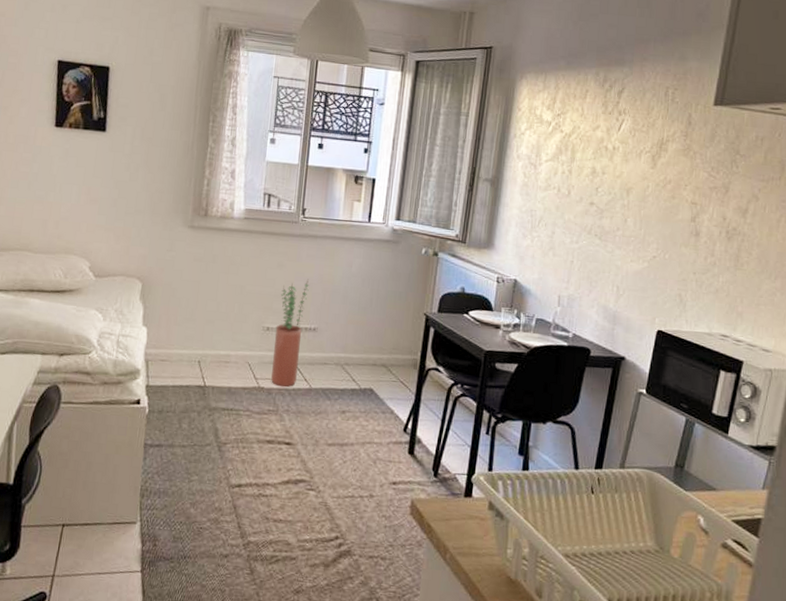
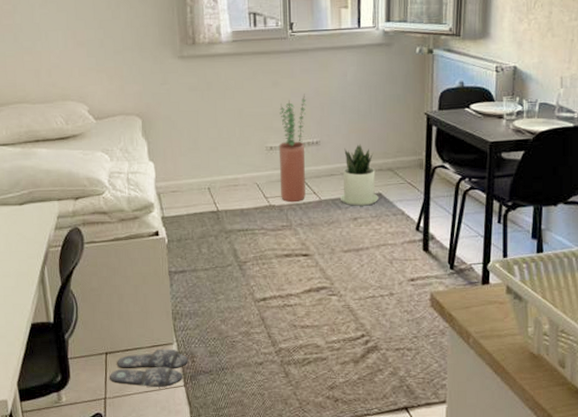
slippers: none [62,526,150,570] -> present [110,348,188,387]
planter: none [330,336,370,400] -> present [339,144,378,206]

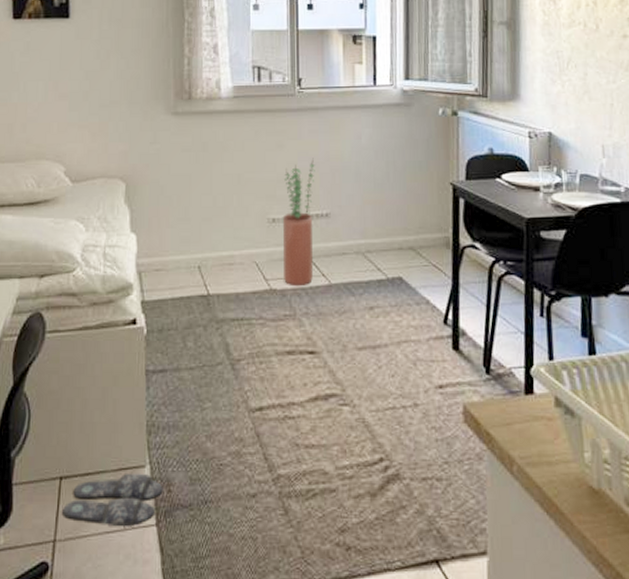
planter: present [339,144,378,206] -> none [353,217,399,292]

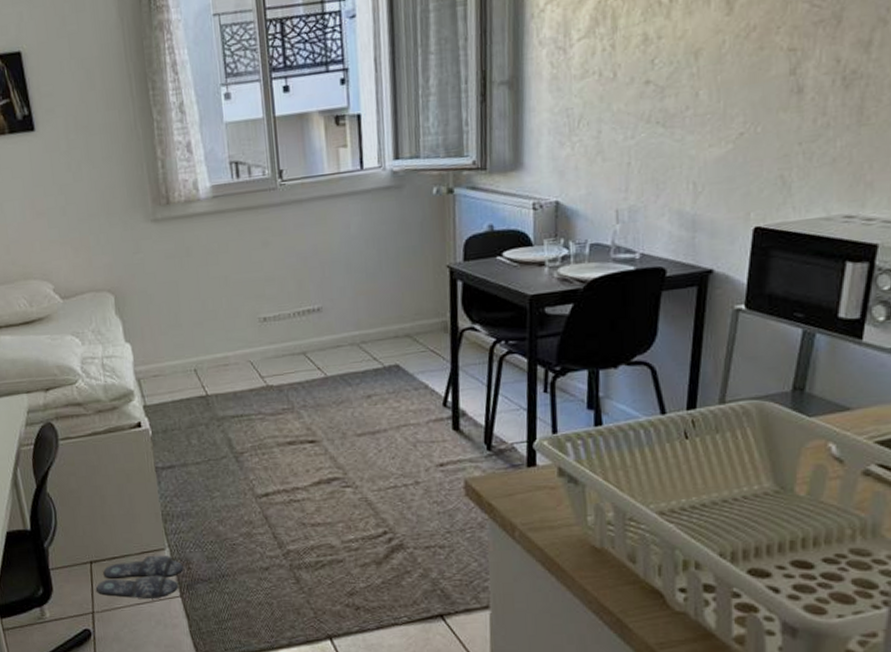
vase: present [283,158,315,285] -> none [272,253,308,381]

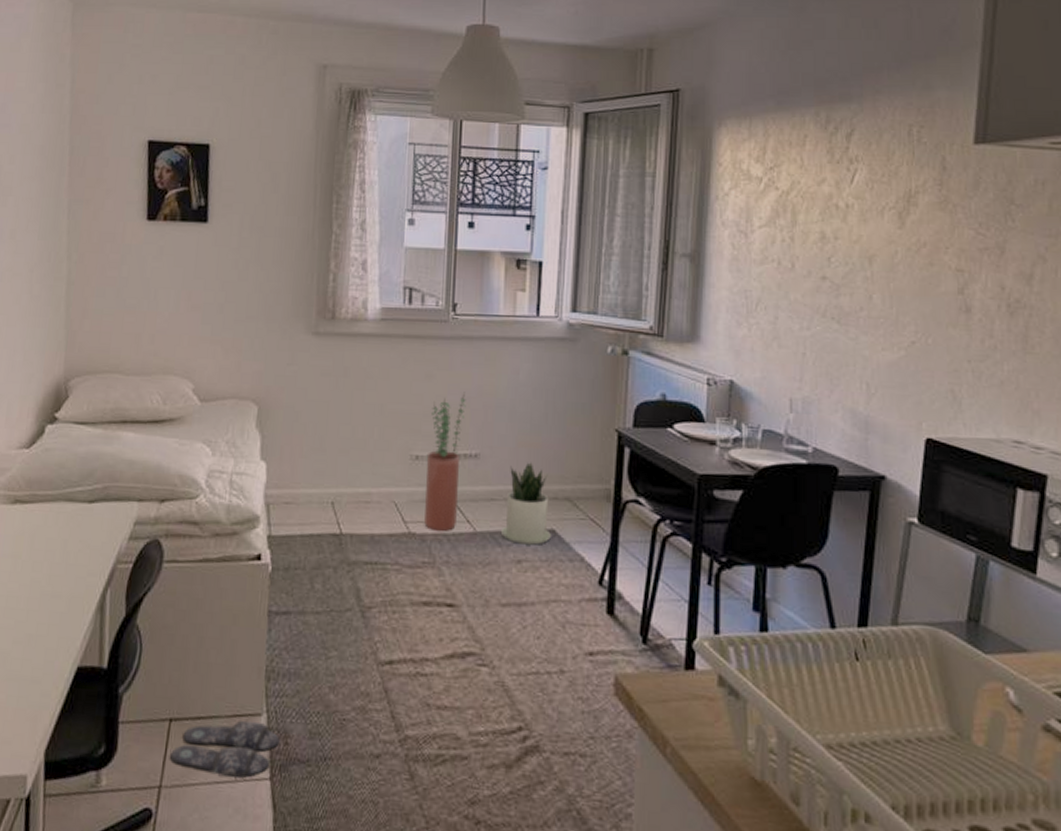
vase: none [272,253,308,381] -> present [424,392,466,531]
planter: none [349,308,396,382] -> present [500,462,551,545]

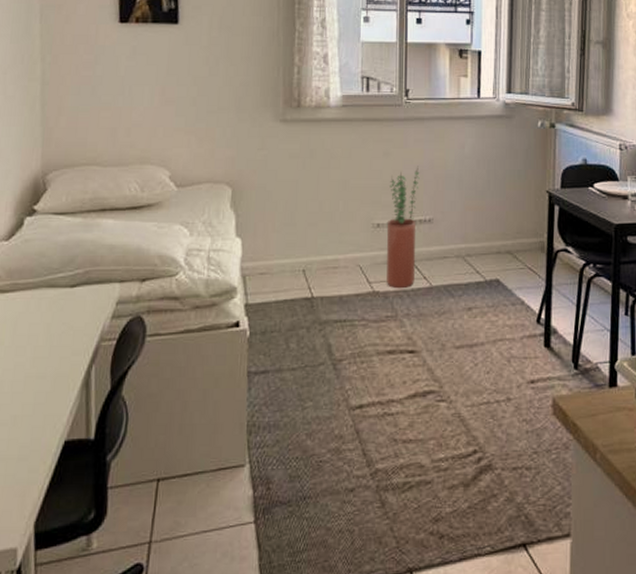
slippers: present [170,720,280,778] -> none [159,472,262,525]
planter: present [500,462,551,545] -> none [453,223,496,294]

